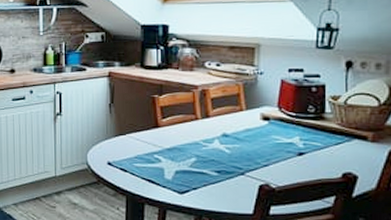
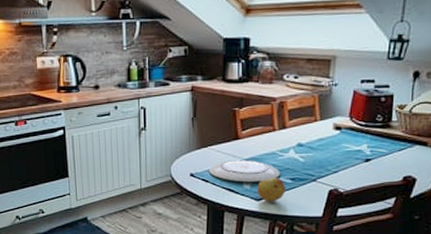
plate: none [127,148,205,173] -> present [208,159,280,182]
fruit: none [180,170,211,196] -> present [257,178,285,202]

